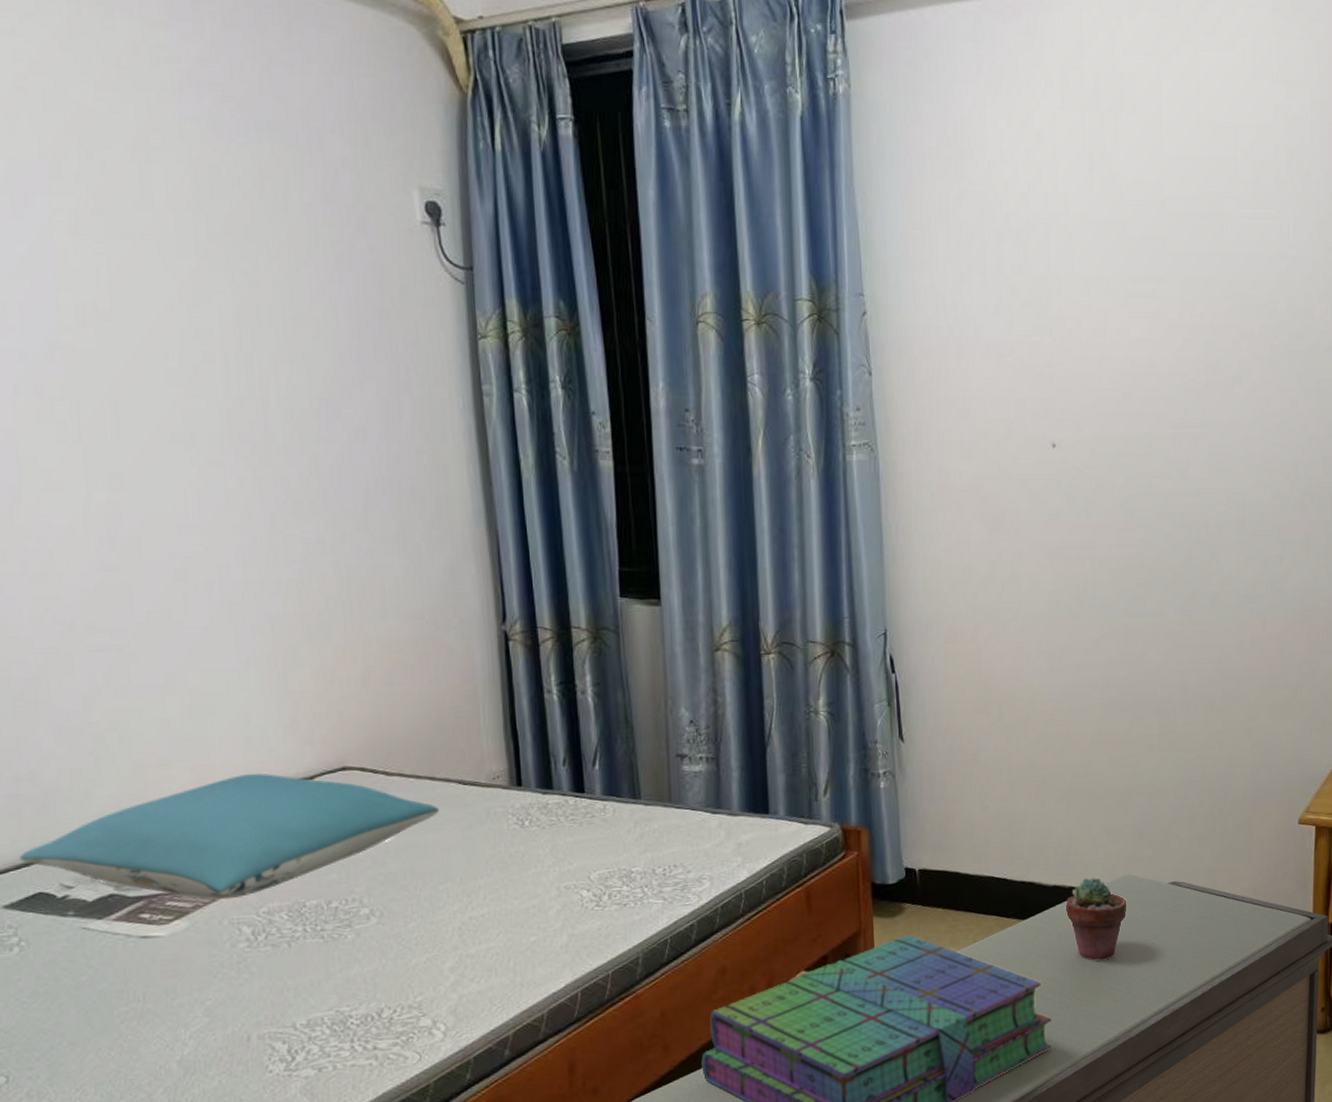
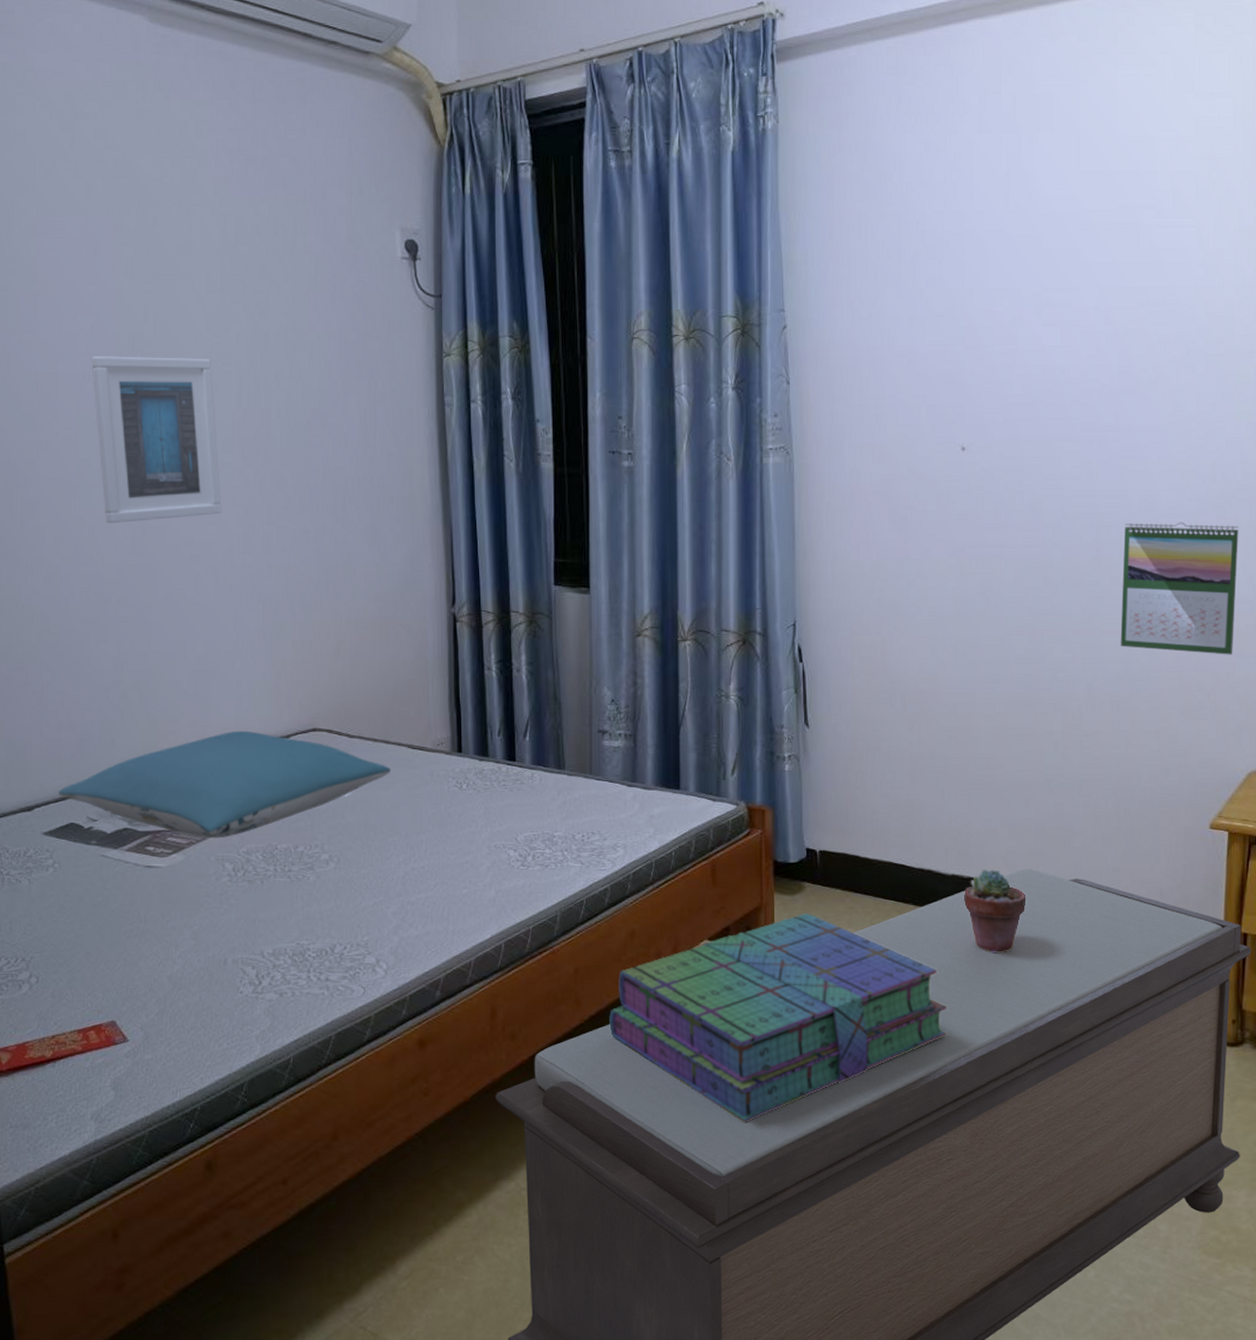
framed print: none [28,331,213,535] -> present [91,356,222,524]
calendar: none [1211,520,1321,652] -> present [1120,522,1239,655]

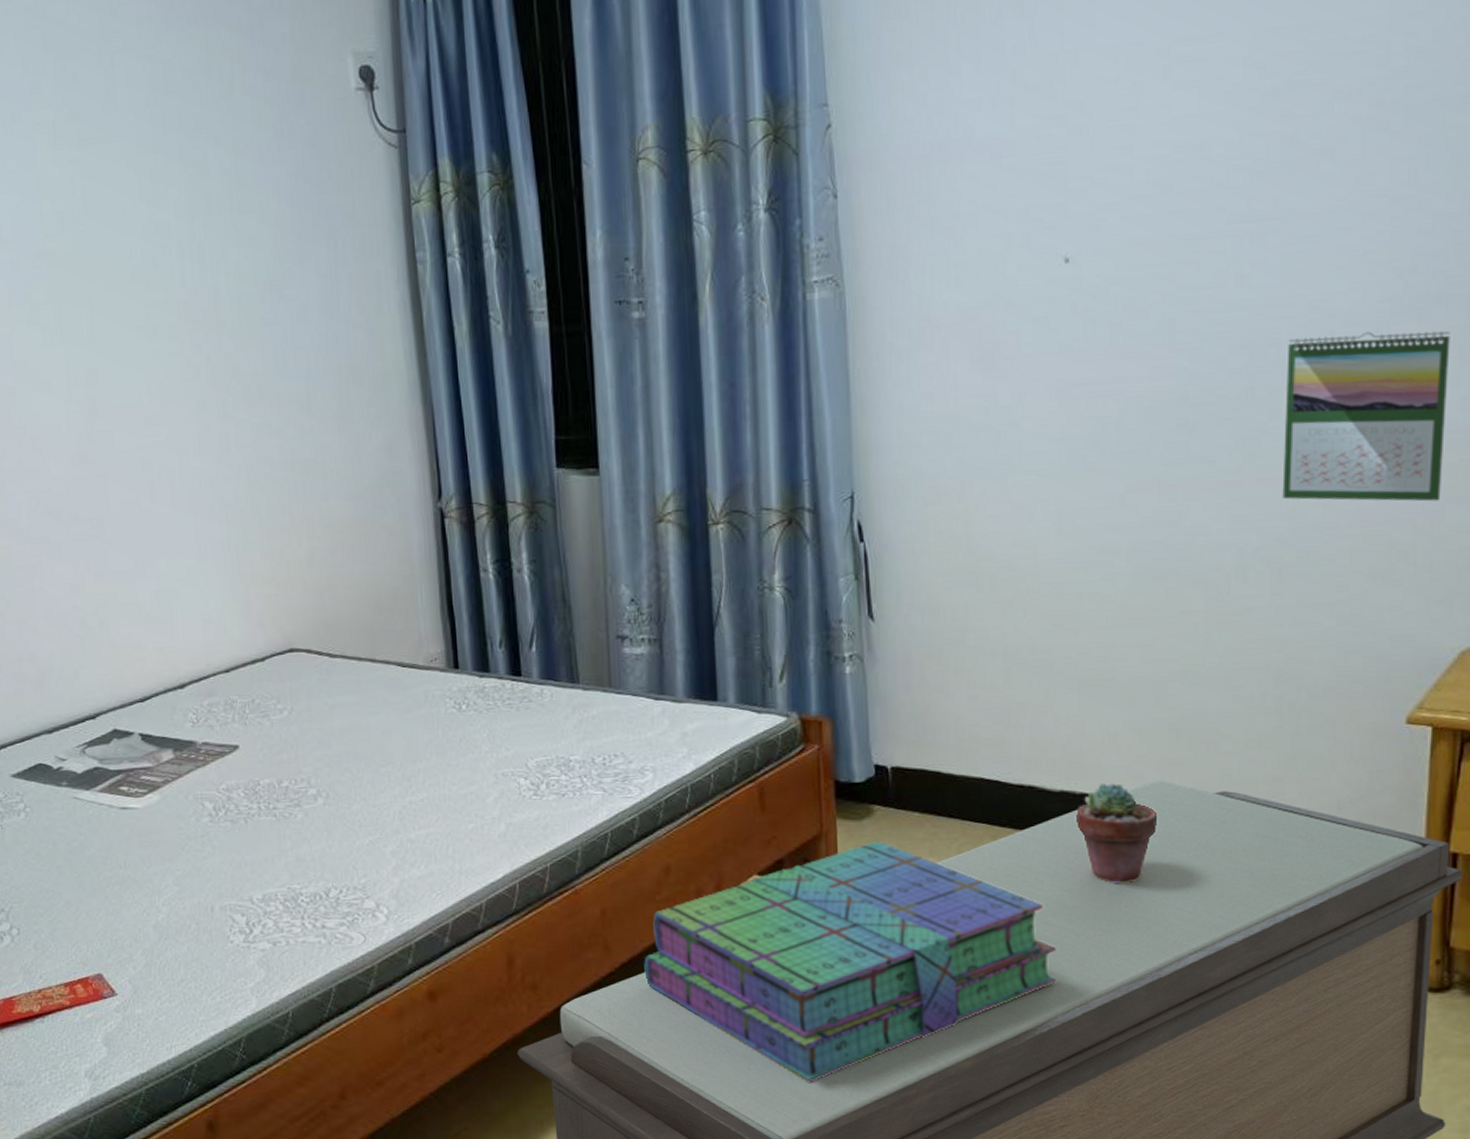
pillow: present [58,730,391,839] -> none [23,654,379,776]
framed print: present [91,356,222,524] -> none [18,232,173,431]

